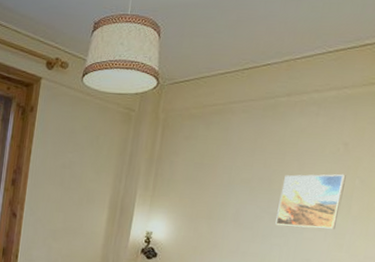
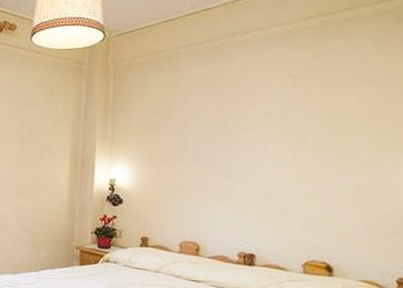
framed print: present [275,174,346,229] -> none [235,105,298,162]

